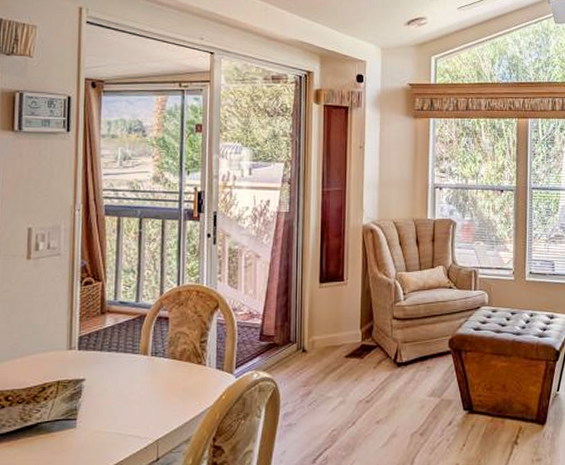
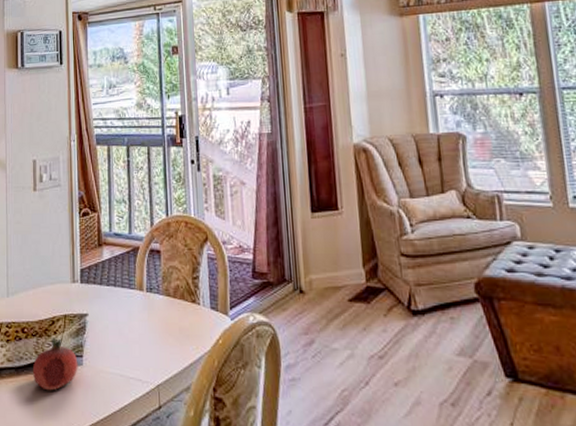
fruit: none [16,404,71,455] -> present [32,338,78,391]

